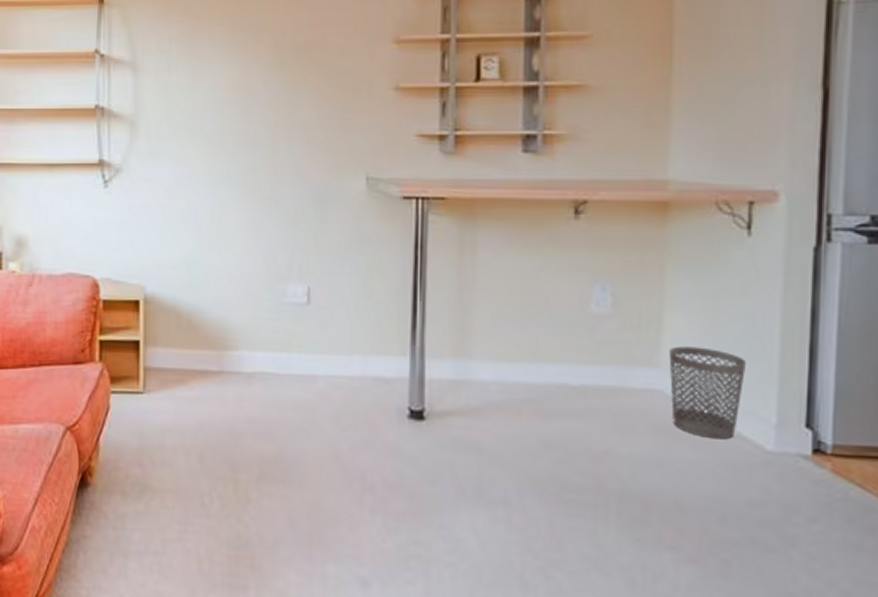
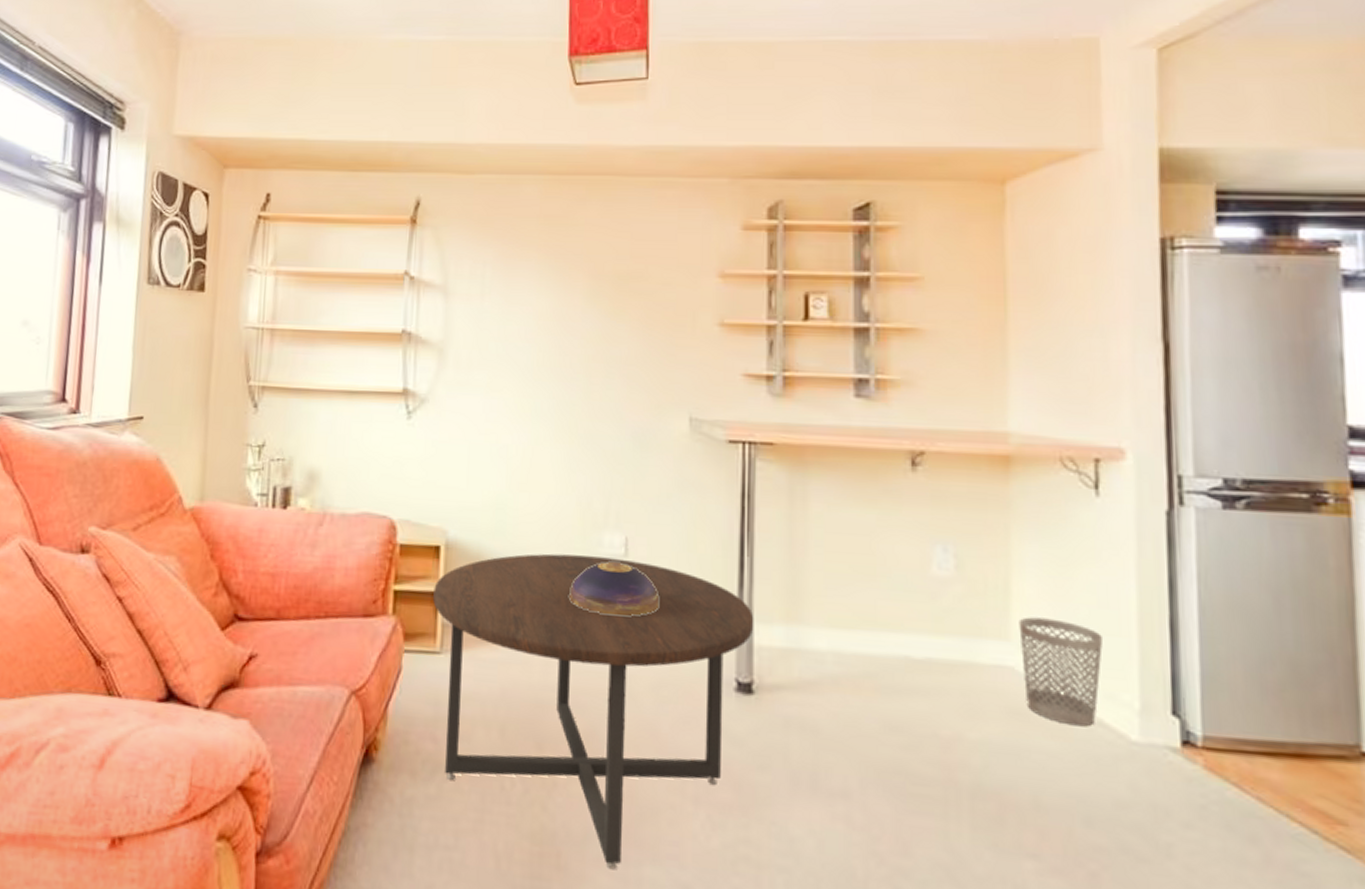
coffee table: none [135,304,426,568] -> present [433,553,754,870]
decorative bowl: none [258,310,340,357] -> present [569,562,660,616]

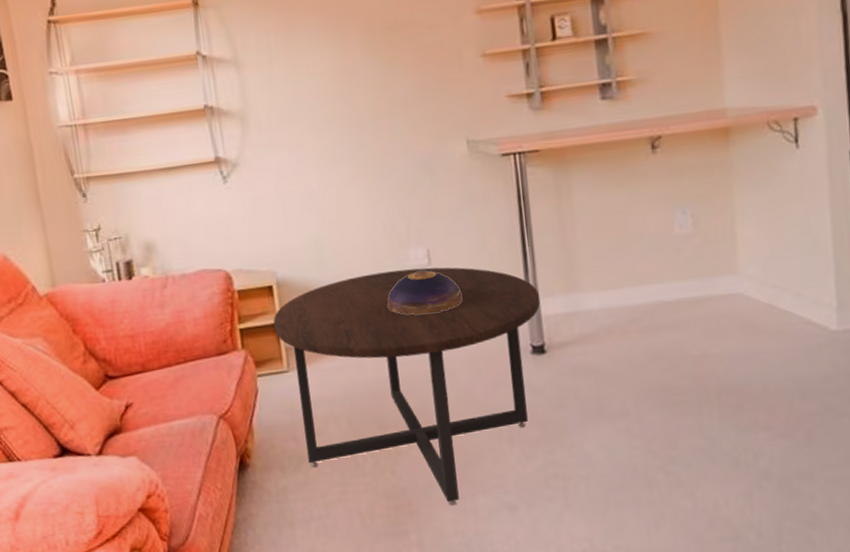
wastebasket: present [1018,617,1103,727] -> none [744,250,808,329]

